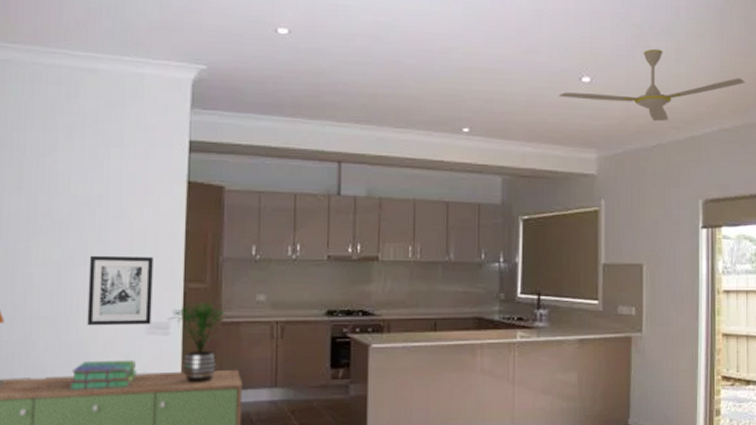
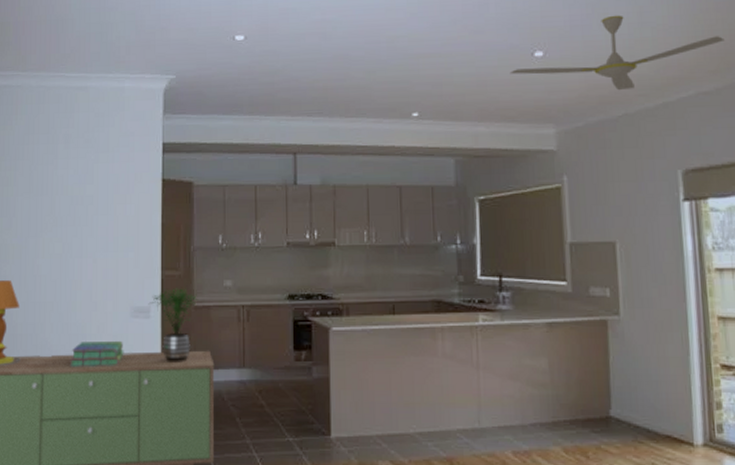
wall art: present [87,255,153,326] -> none [83,247,135,310]

